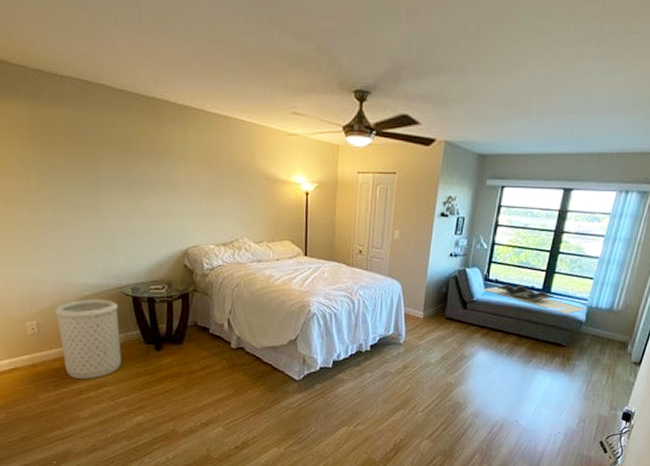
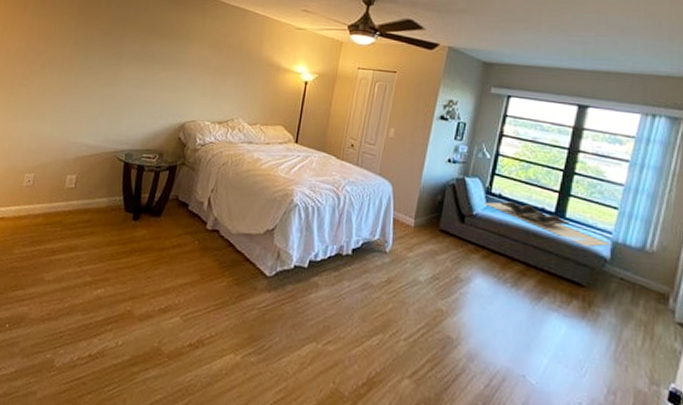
laundry basket: present [54,299,122,380] -> none [45,158,110,240]

